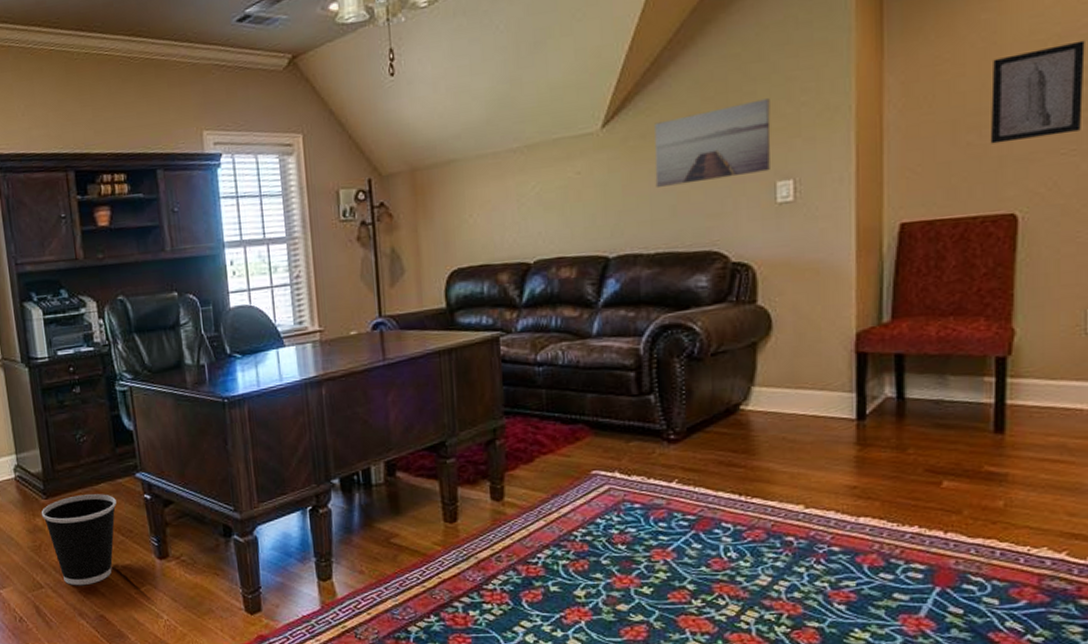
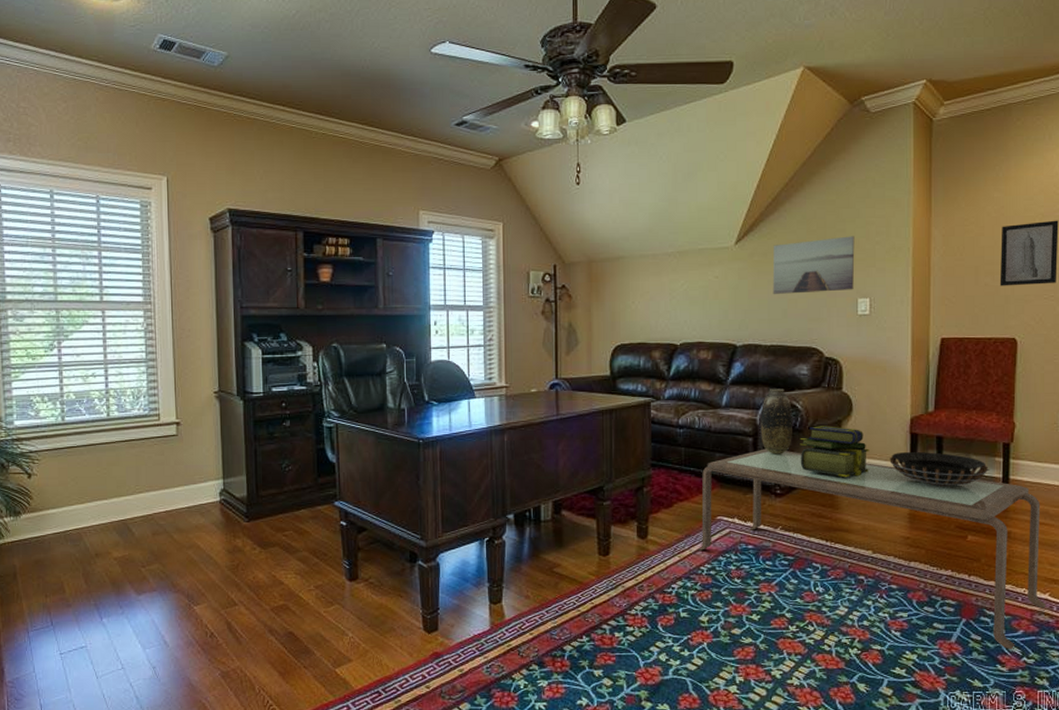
wastebasket: present [41,494,117,586] -> none [241,519,314,604]
coffee table: none [567,384,1062,626] -> present [697,449,1046,650]
vase: none [644,307,689,391] -> present [760,388,792,455]
stack of books: none [699,350,798,415] -> present [800,426,870,478]
decorative bowl: none [826,375,976,419] -> present [889,451,990,486]

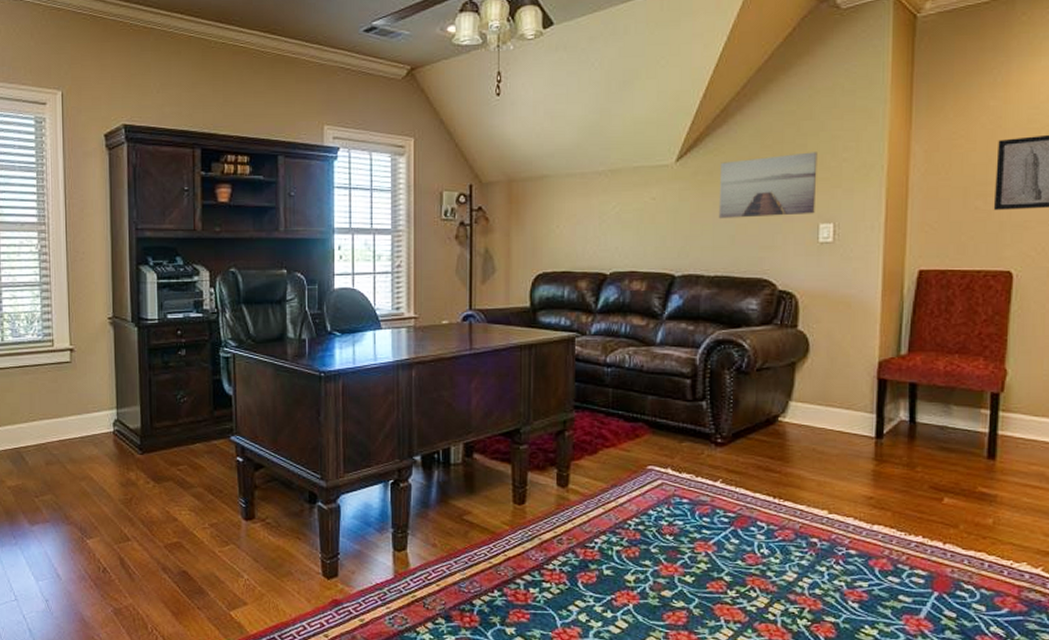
coffee table: present [697,449,1046,650] -> none [624,392,1038,631]
vase: present [760,388,792,455] -> none [700,325,738,399]
stack of books: present [800,426,870,478] -> none [745,368,828,427]
decorative bowl: present [889,451,990,486] -> none [852,399,974,440]

